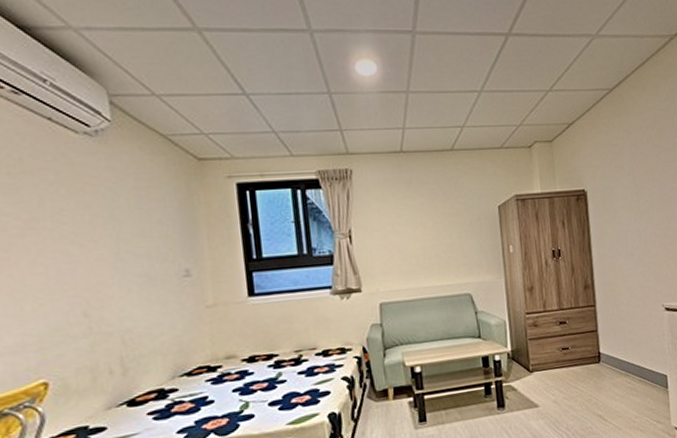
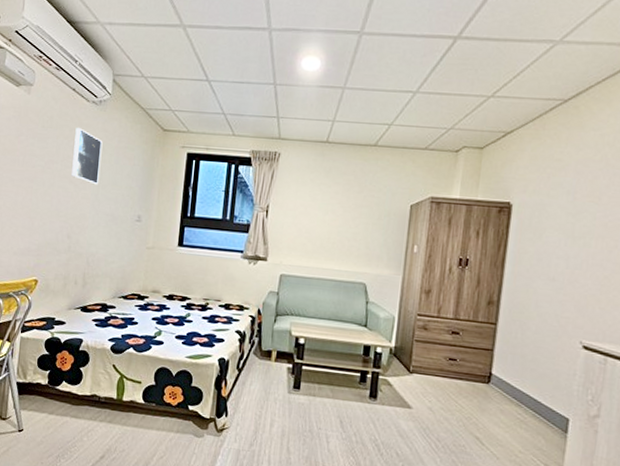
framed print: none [64,169,118,241] -> present [70,128,103,185]

